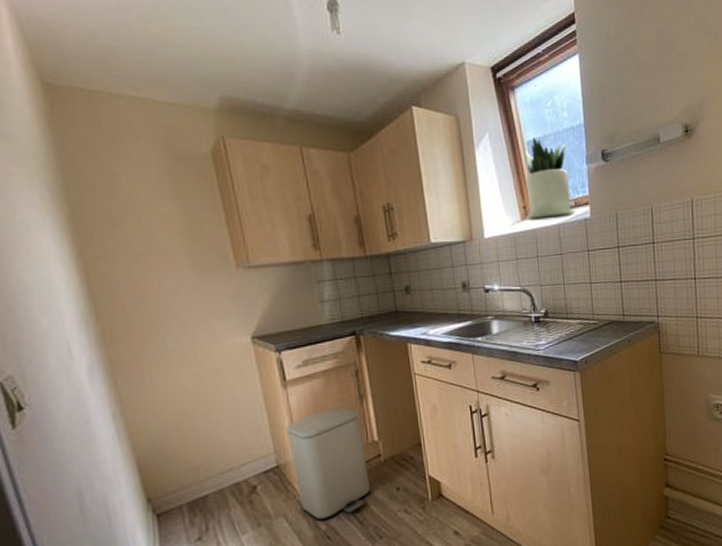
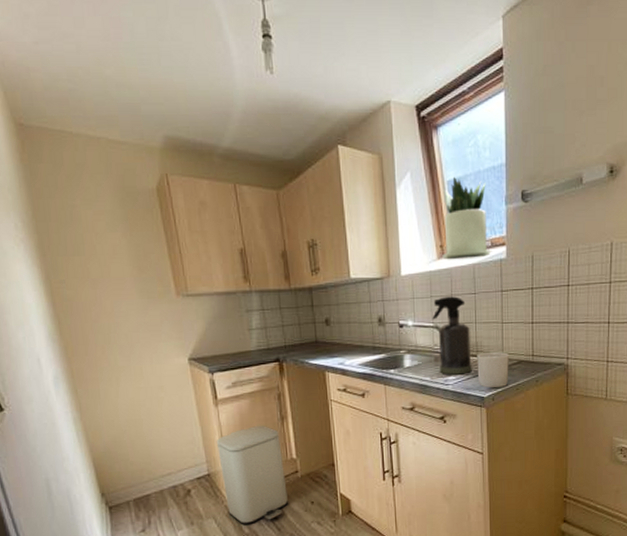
spray bottle: none [519,258,563,340] -> present [432,296,472,375]
mug: none [567,312,601,351] -> present [477,351,509,389]

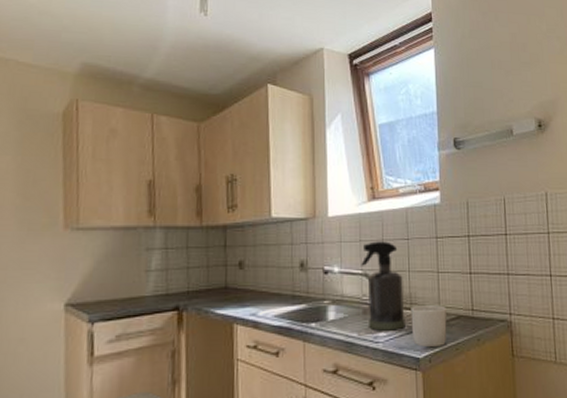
planter: present [442,176,492,260] -> none [373,120,425,203]

